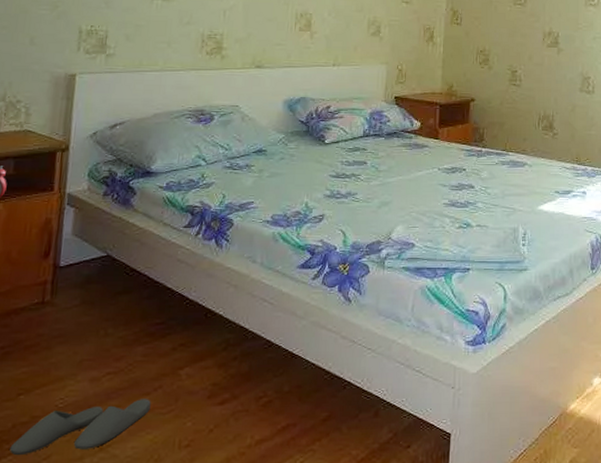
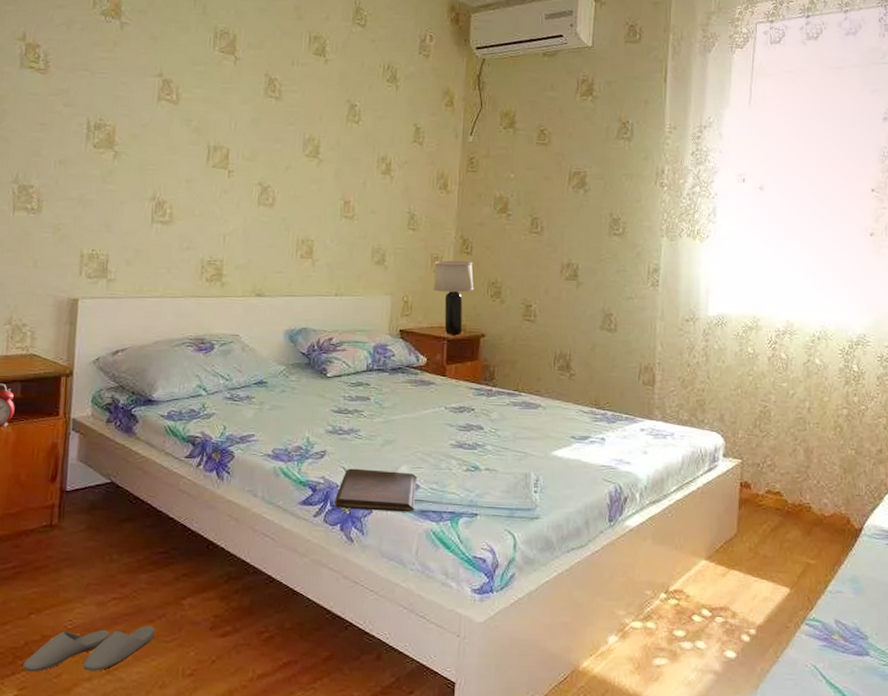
book: none [333,230,412,271] -> present [334,468,417,512]
table lamp: none [426,31,464,100] -> present [434,260,474,335]

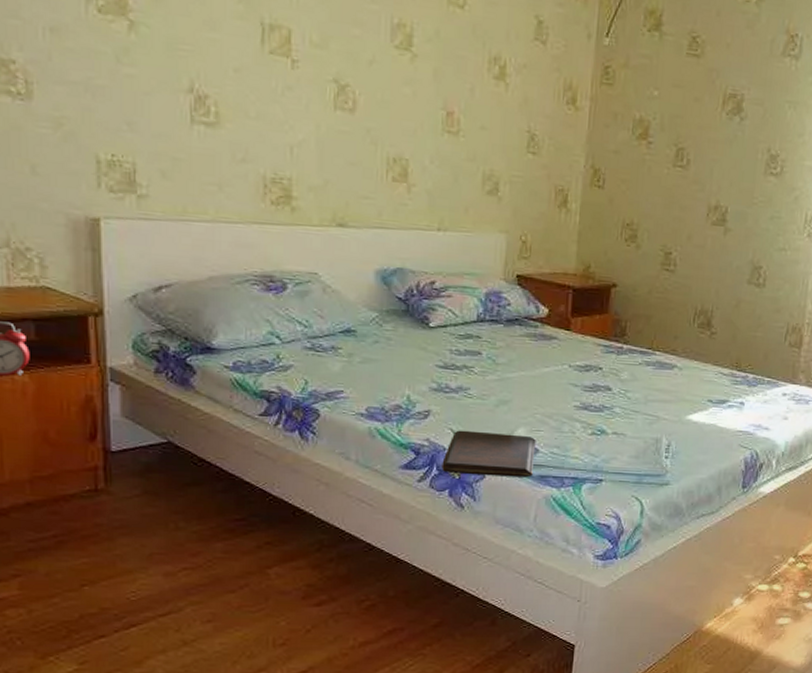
slippers: present [23,626,155,672] -> none [81,596,237,646]
table lamp: present [434,260,474,335] -> none [558,194,606,284]

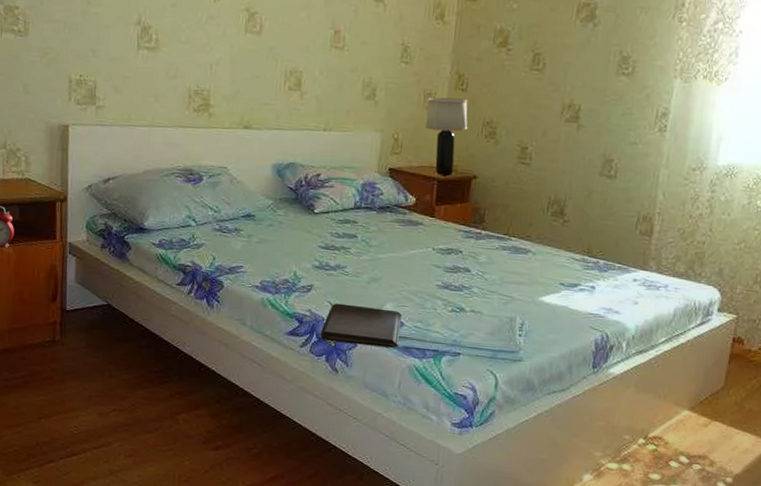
table lamp: none [558,194,606,284] -> present [425,97,468,176]

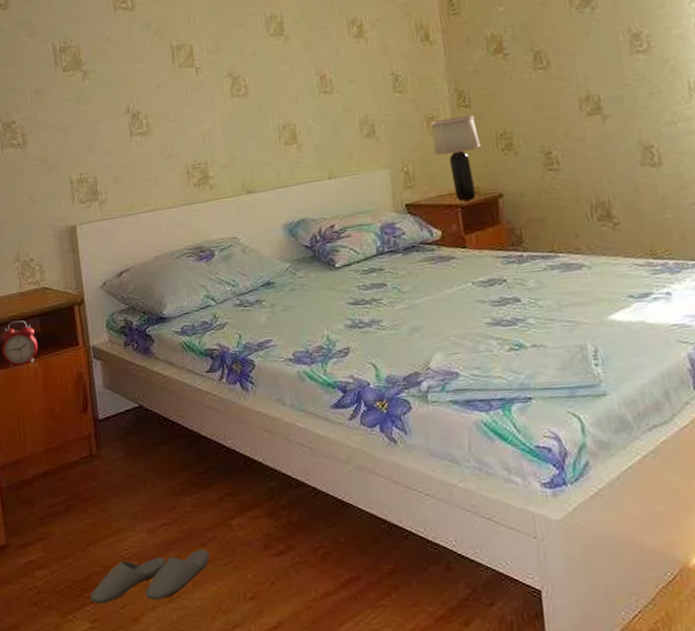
slippers: none [36,435,153,472] -> present [90,550,210,604]
book: present [320,303,402,348] -> none [368,360,458,408]

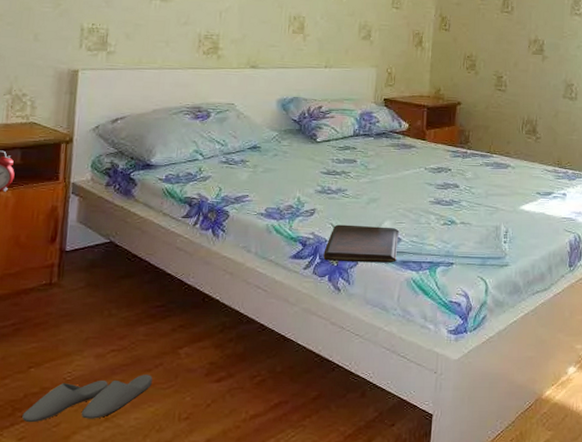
book: none [368,360,458,408] -> present [323,224,399,263]
table lamp: present [431,115,481,201] -> none [415,36,452,103]

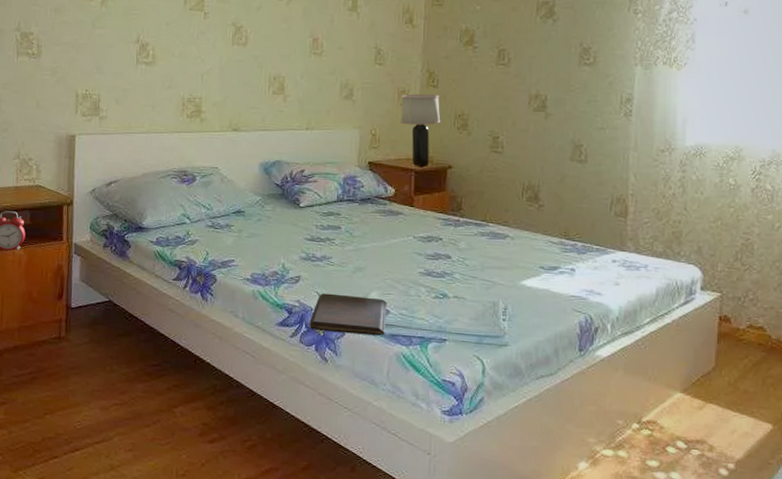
slippers: present [22,375,153,423] -> none [41,429,151,467]
table lamp: none [415,36,452,103] -> present [401,94,441,167]

